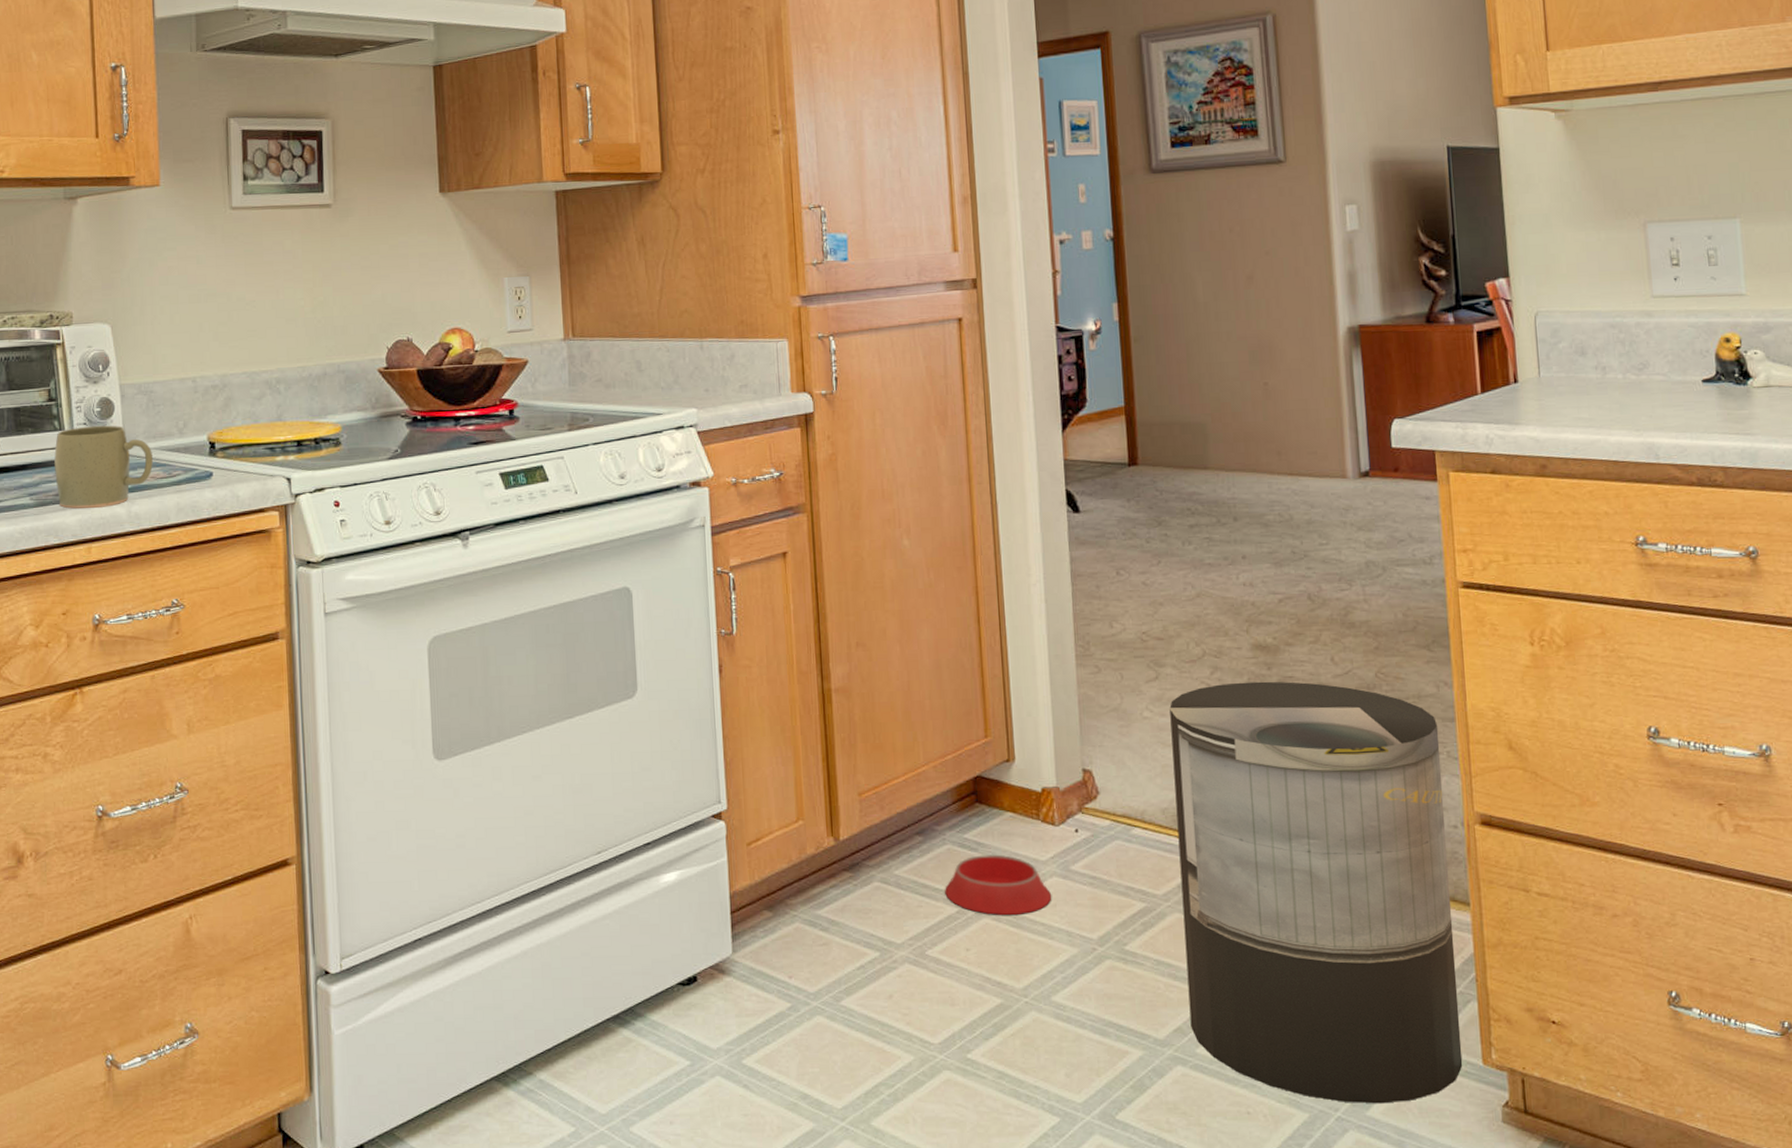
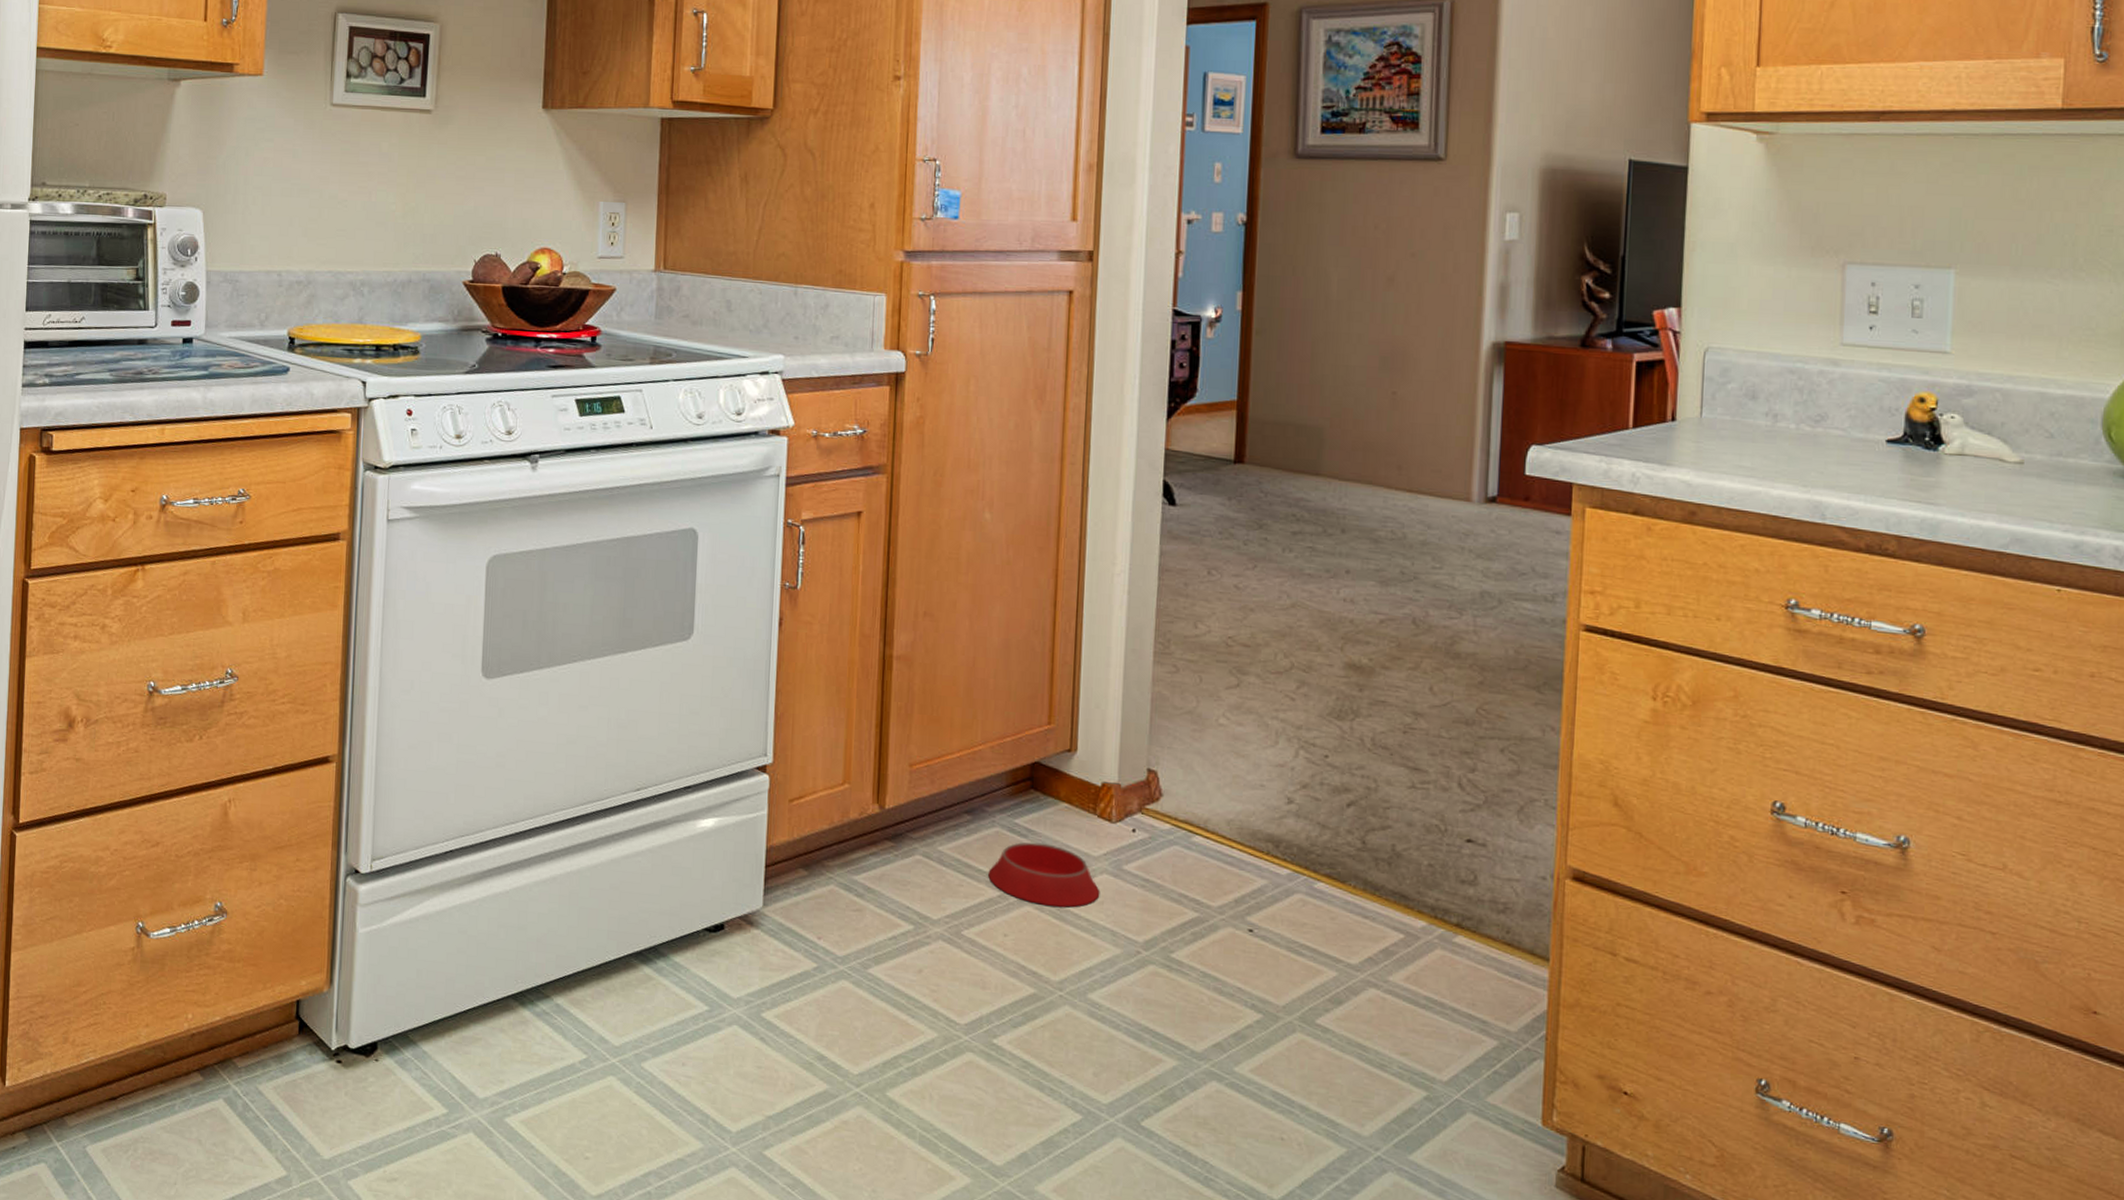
mug: present [54,425,153,509] -> none [136,309,232,391]
trash can: present [1169,681,1463,1104] -> none [1231,700,1539,1151]

